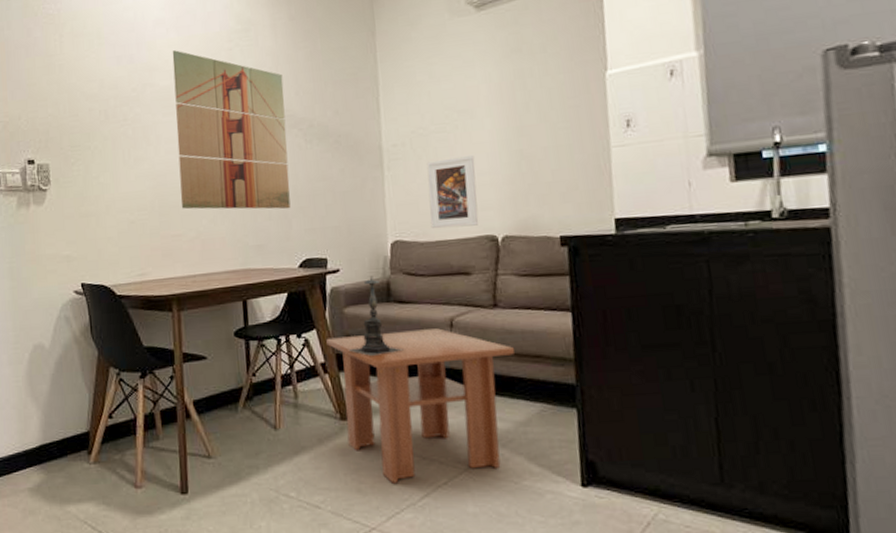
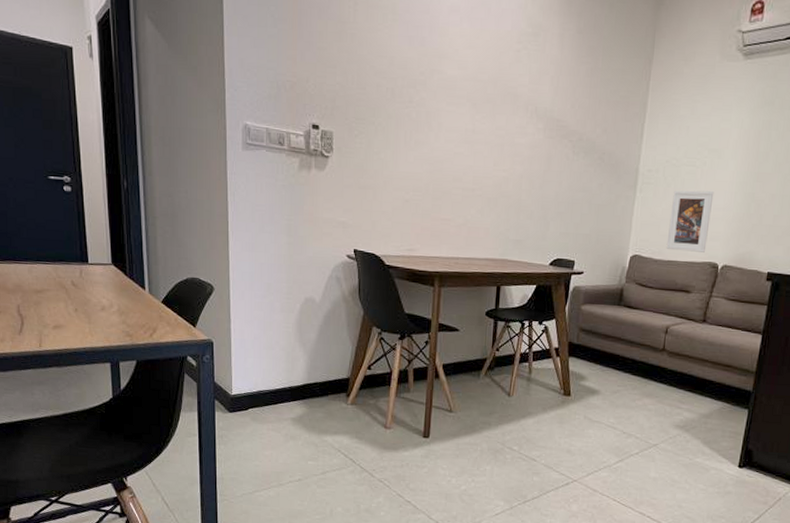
wall art: present [172,50,291,210] -> none [453,41,563,212]
coffee table: present [326,328,515,484] -> none [562,328,712,449]
candle holder: present [348,276,403,357] -> none [579,282,624,349]

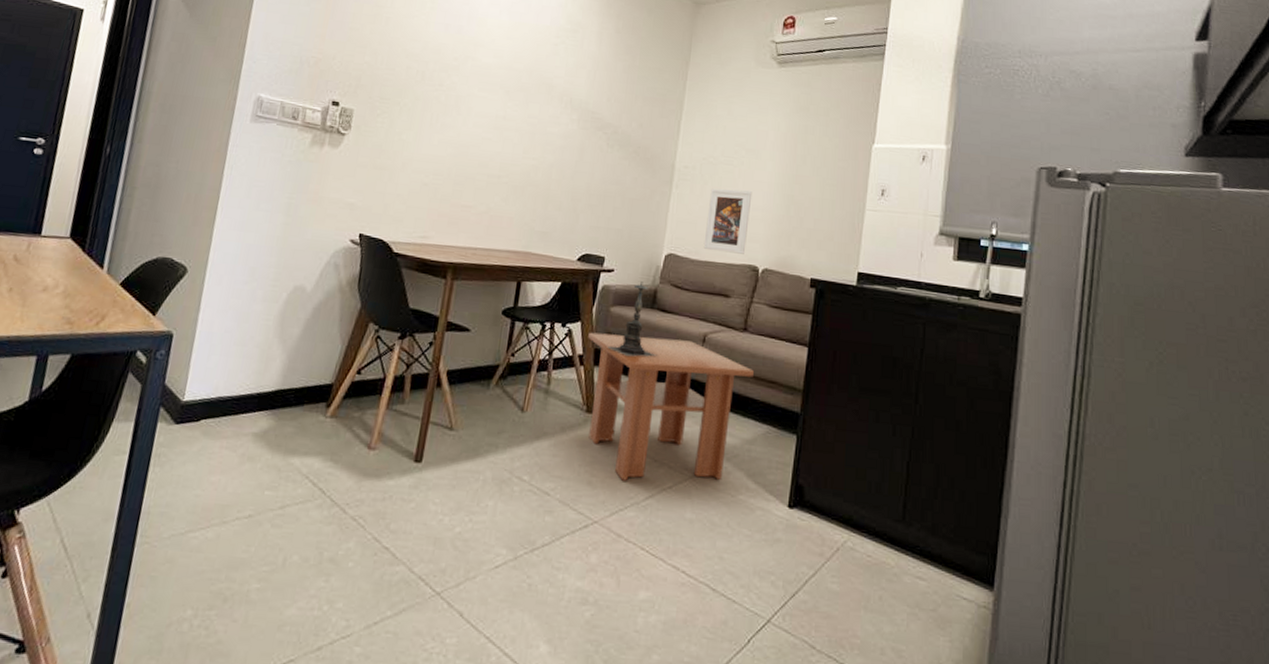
coffee table: none [562,328,712,449] -> present [588,332,755,481]
candle holder: none [579,282,624,349] -> present [606,281,657,357]

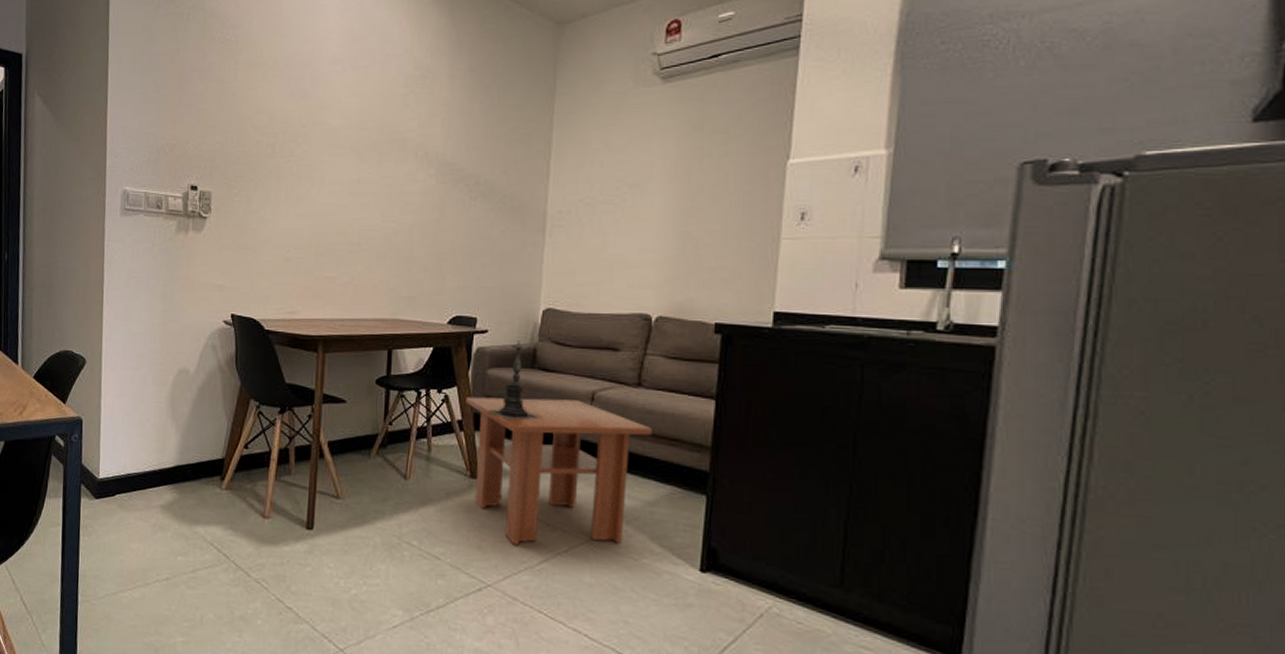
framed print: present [703,188,753,254] -> none [585,231,639,302]

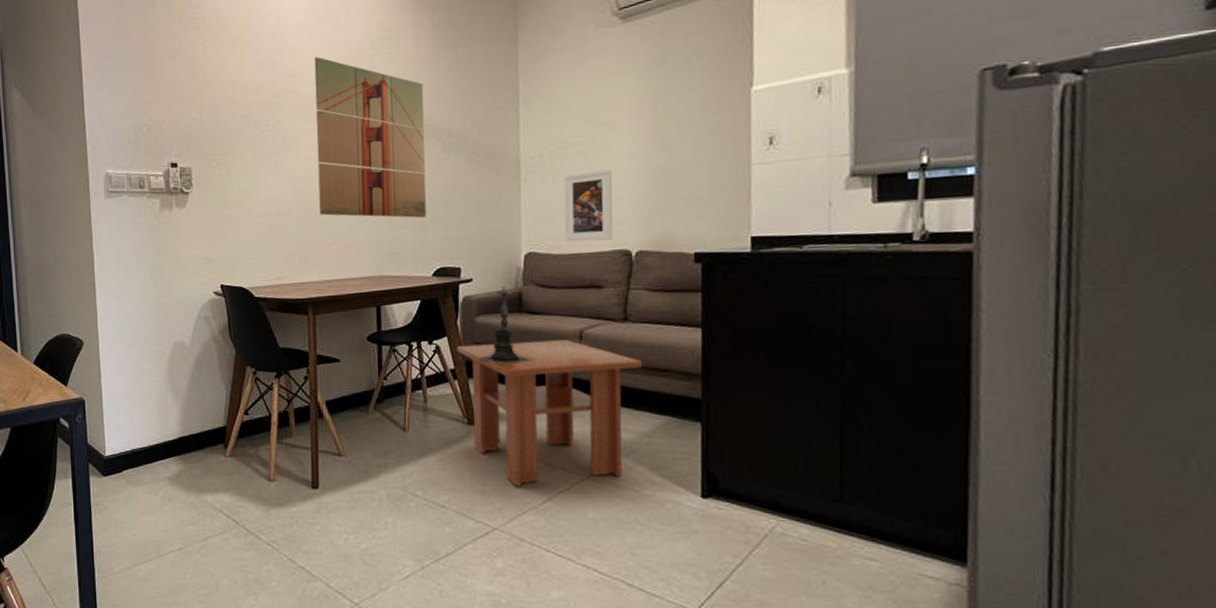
wall art: none [337,90,455,264] -> present [314,57,427,218]
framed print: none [585,231,639,302] -> present [564,170,614,242]

